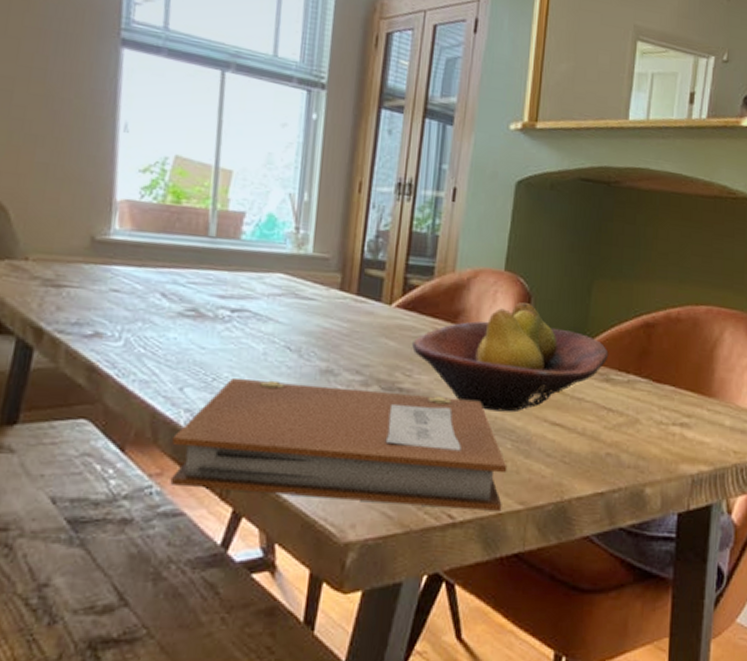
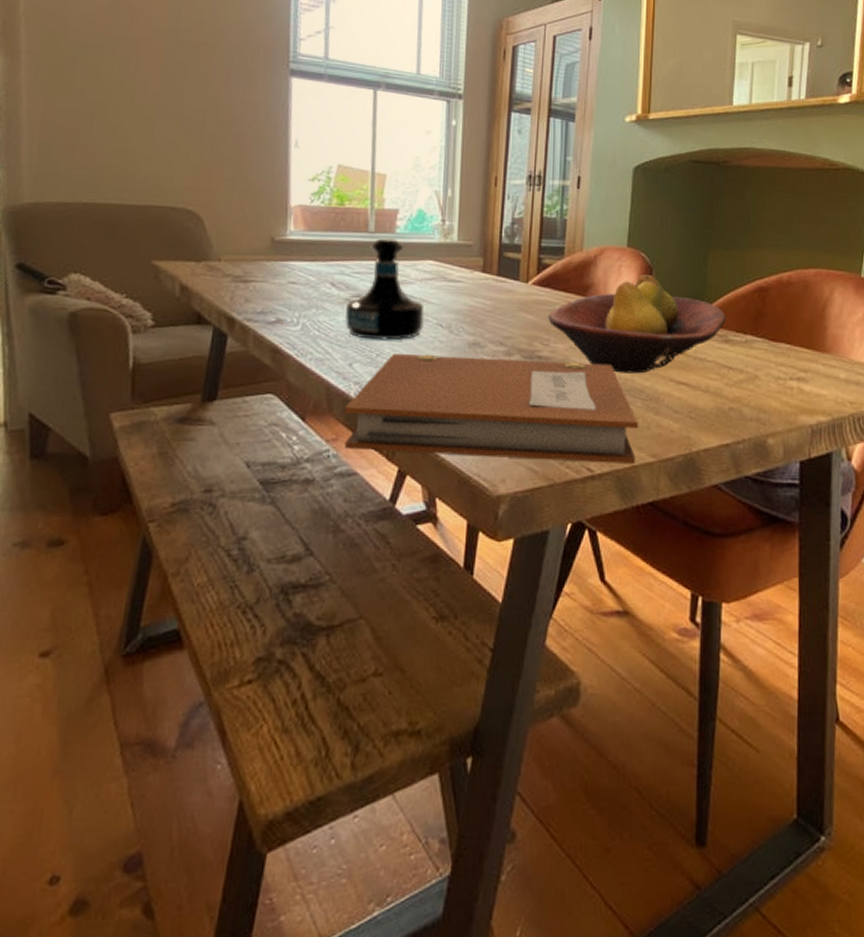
tequila bottle: none [176,244,271,364] -> present [344,238,425,341]

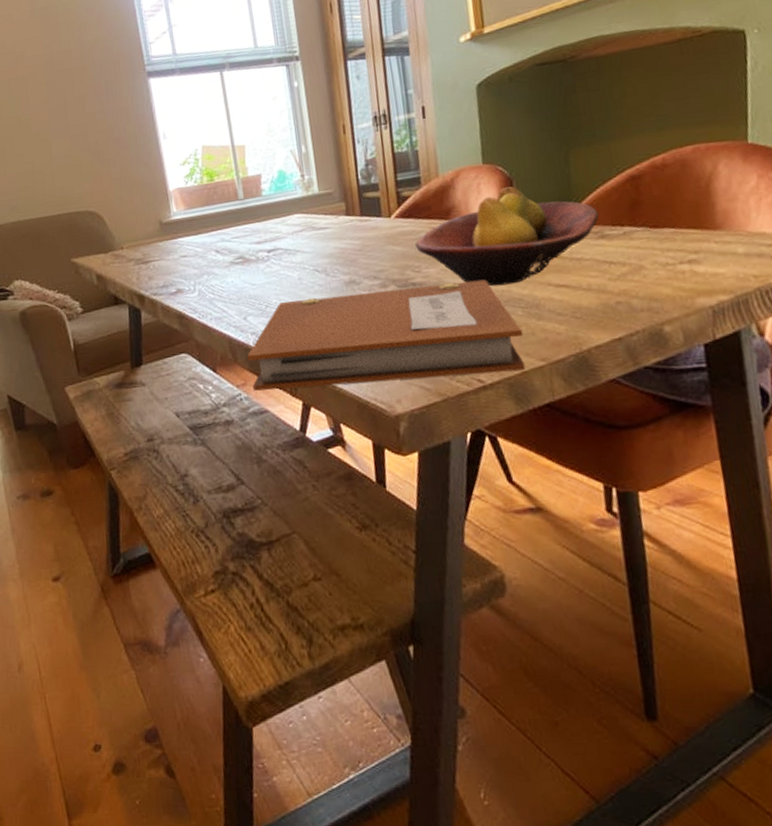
tequila bottle: present [344,238,425,341] -> none [232,201,302,294]

